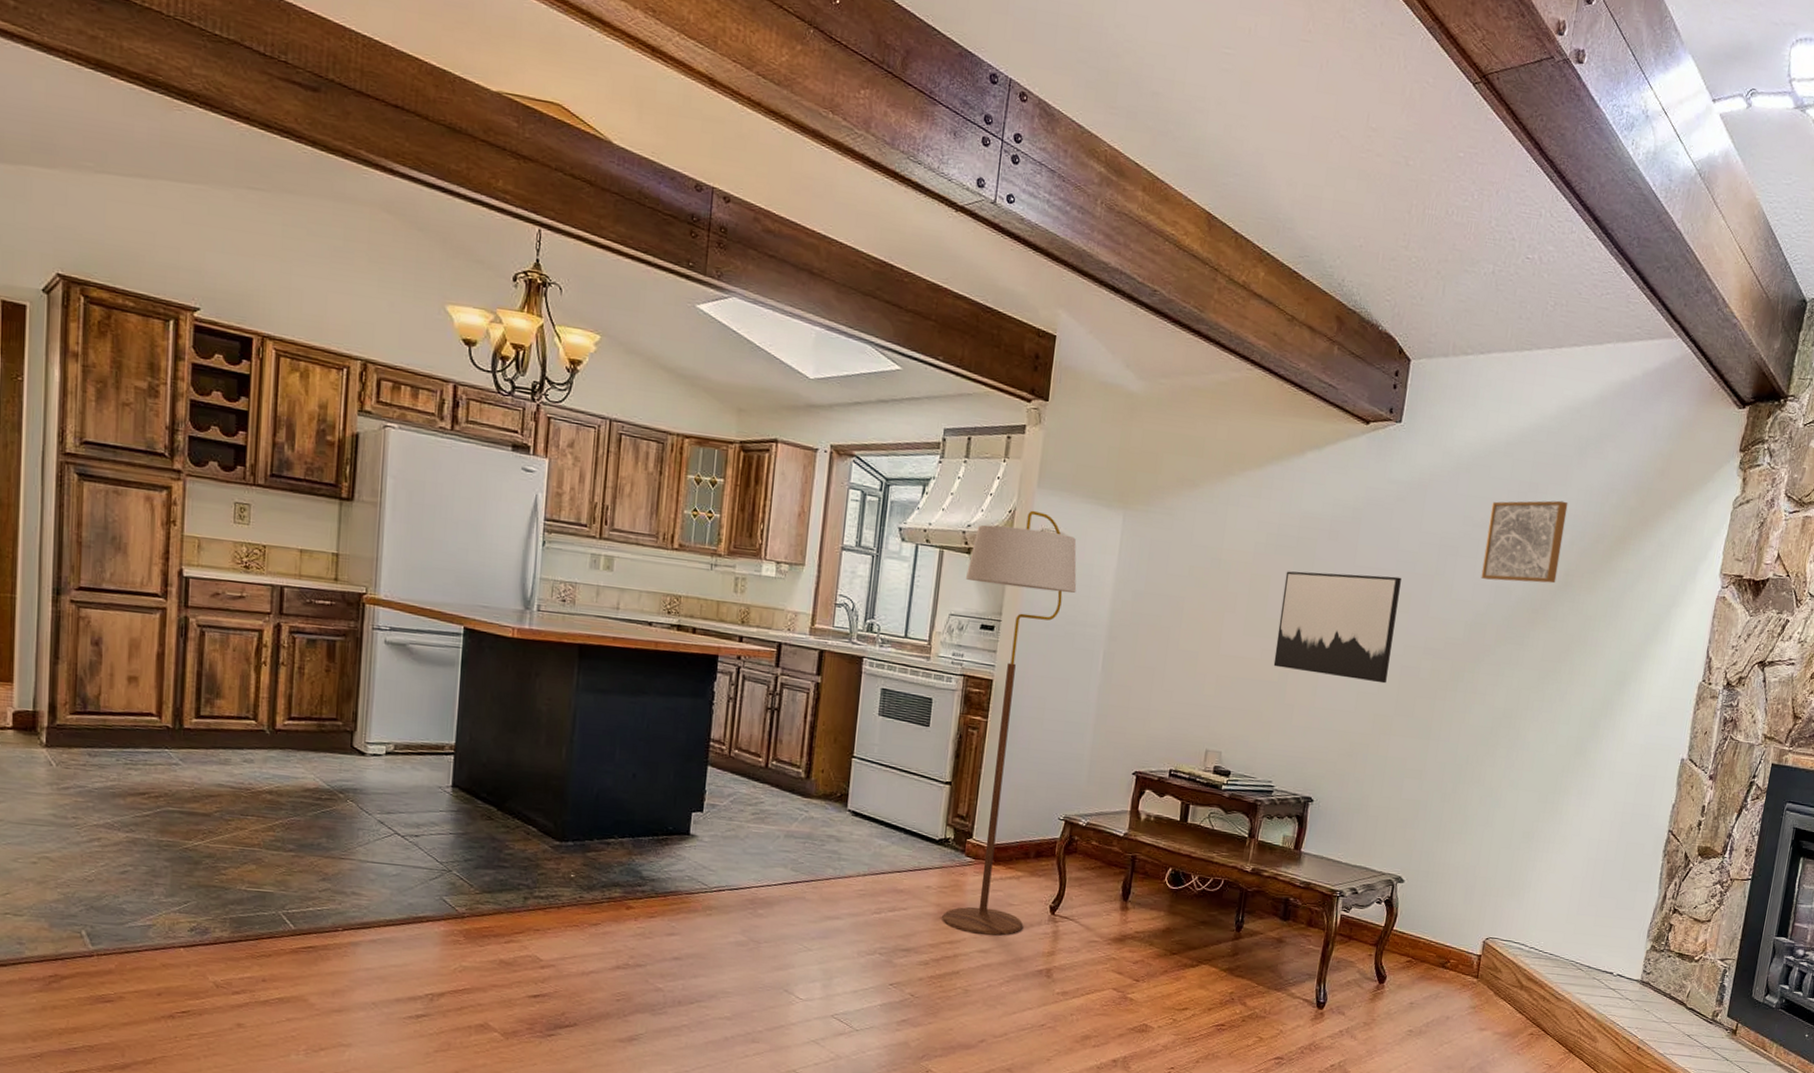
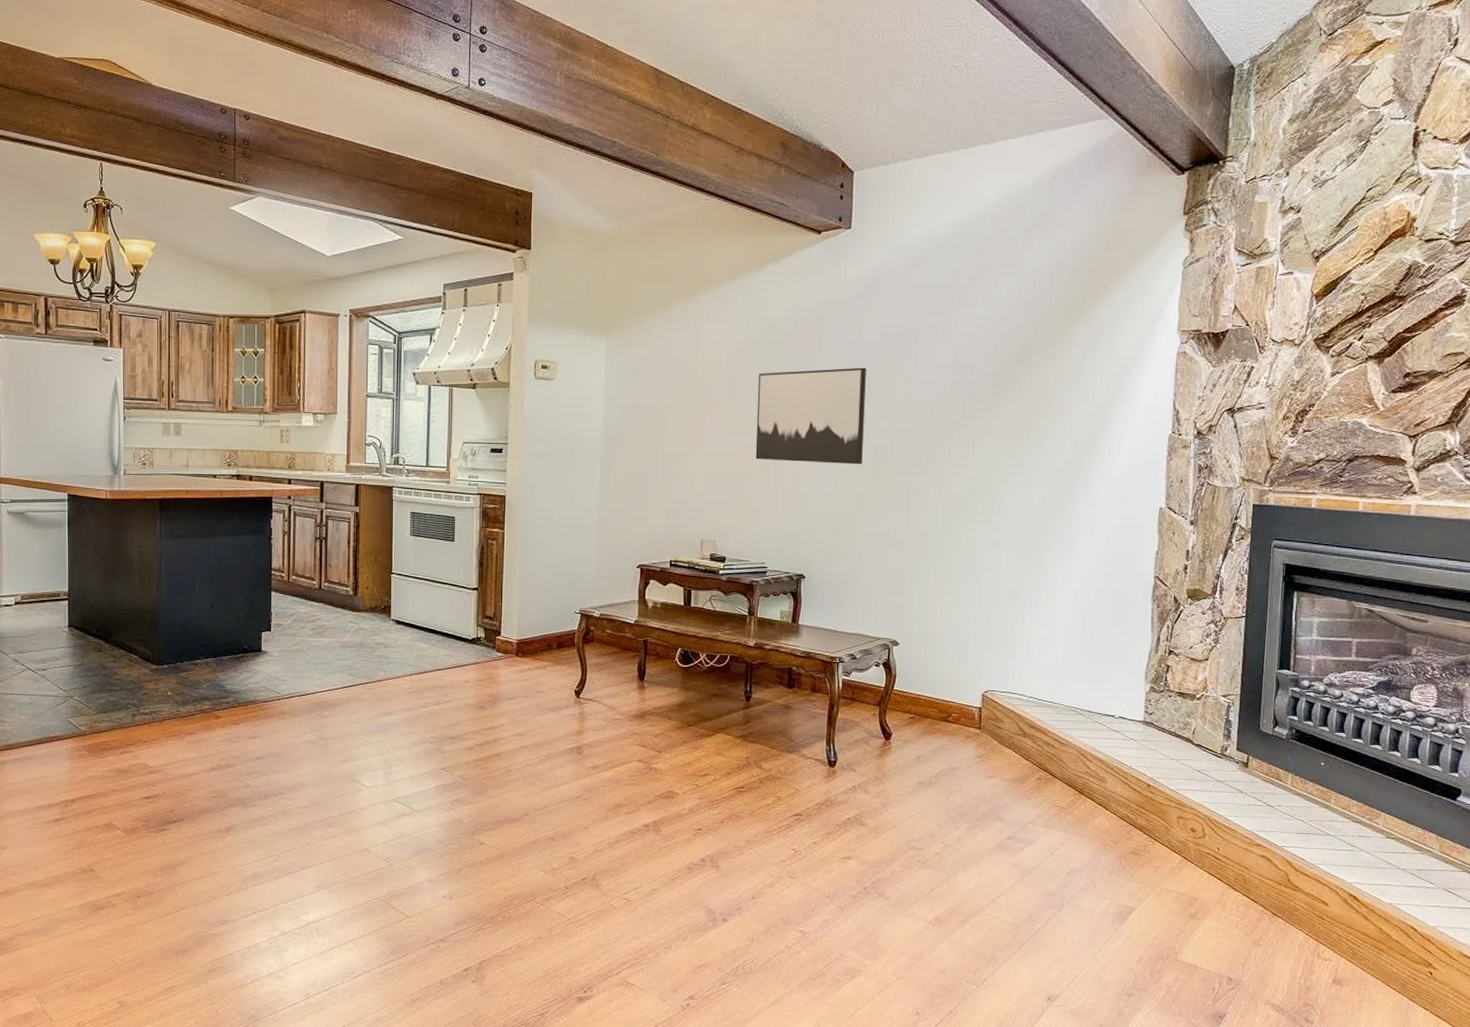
floor lamp: present [942,510,1077,936] -> none [474,345,571,720]
wall art: present [1481,500,1568,584] -> none [942,281,1019,360]

